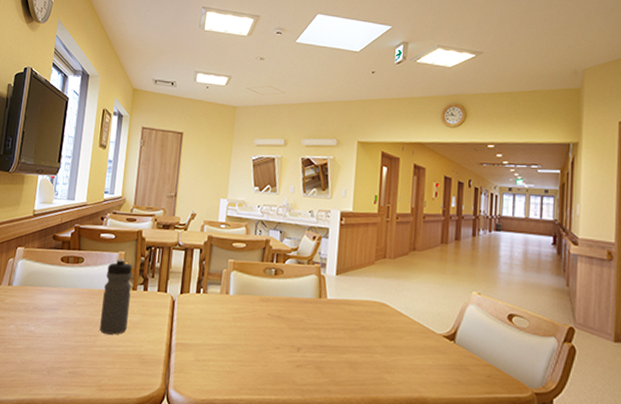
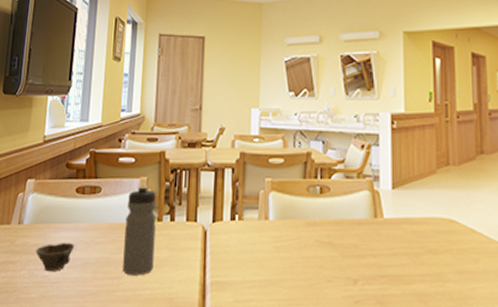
cup: none [23,303,59,328] -> present [36,243,75,272]

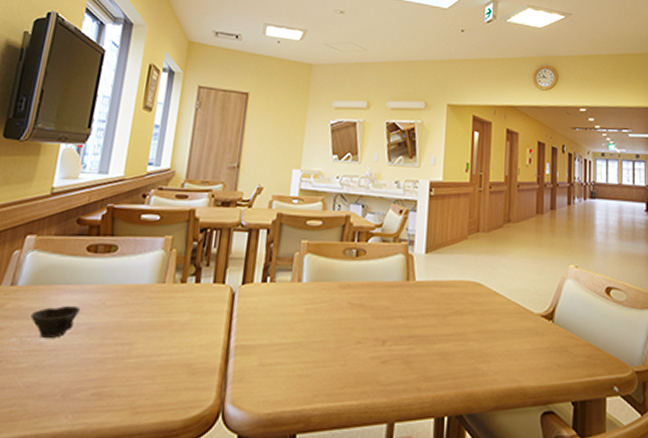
water bottle: present [123,186,156,276] -> none [136,245,182,341]

